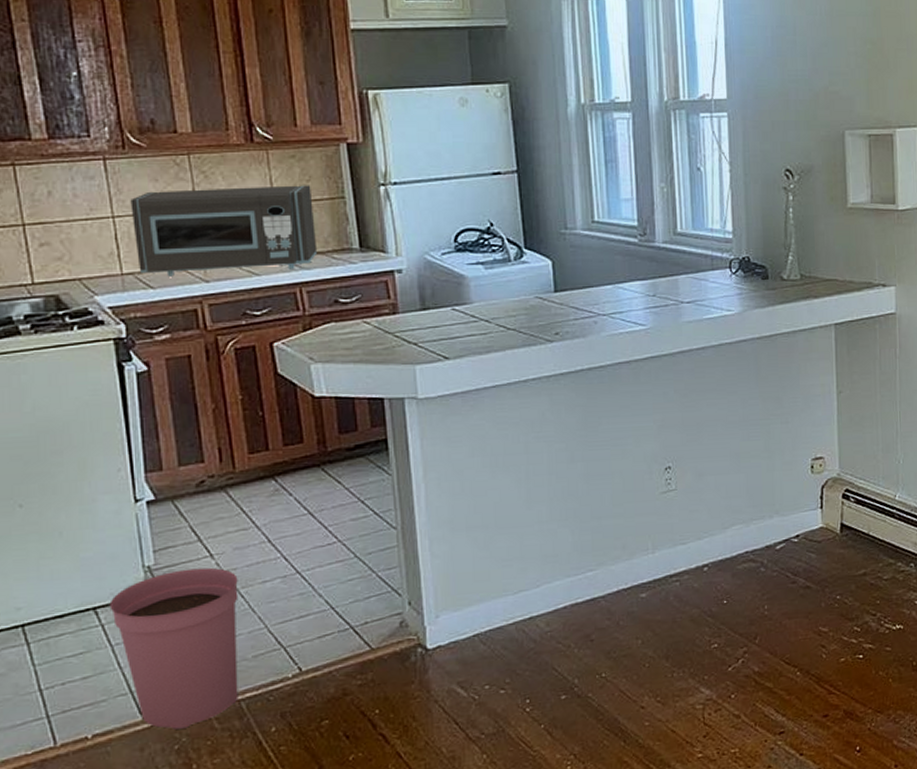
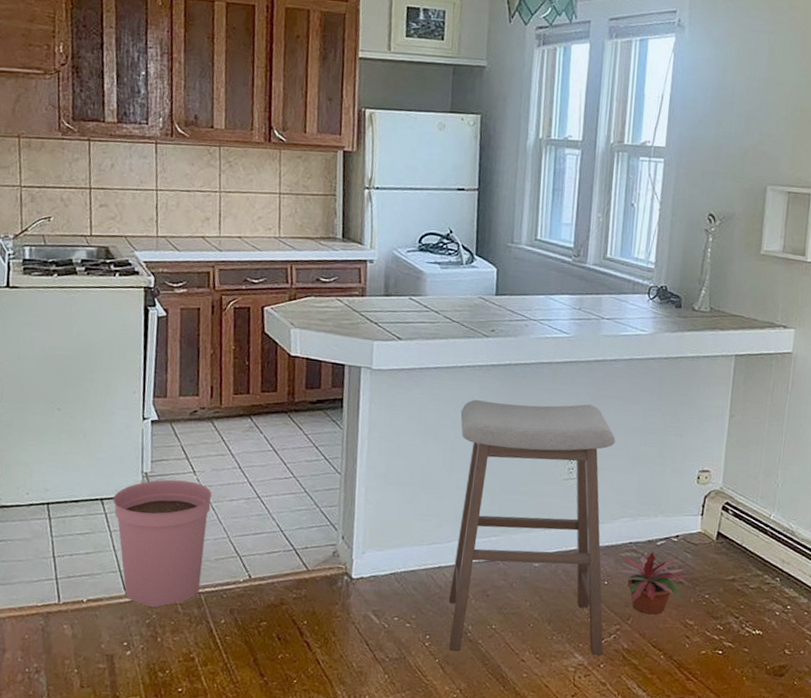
microwave: present [130,185,318,277] -> none [170,173,311,249]
bar stool: none [531,403,733,712] -> present [448,400,615,656]
potted plant: none [734,558,816,629] -> present [616,552,689,615]

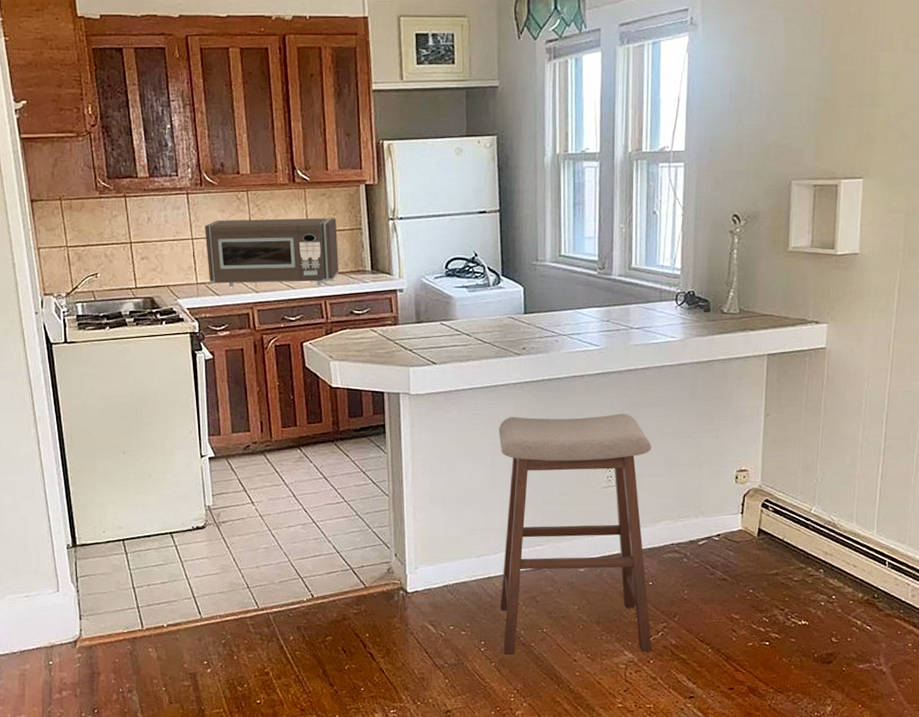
plant pot: present [113,479,212,608] -> none [181,511,271,629]
microwave: none [170,173,311,249] -> present [205,218,339,287]
potted plant: present [616,552,689,615] -> none [660,551,732,611]

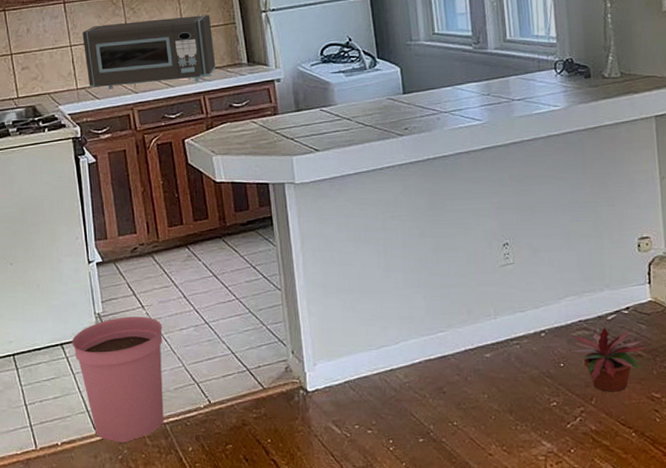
plant pot: none [181,511,271,629] -> present [72,316,164,443]
bar stool: present [498,413,652,655] -> none [387,187,572,453]
potted plant: none [660,551,732,611] -> present [570,327,647,392]

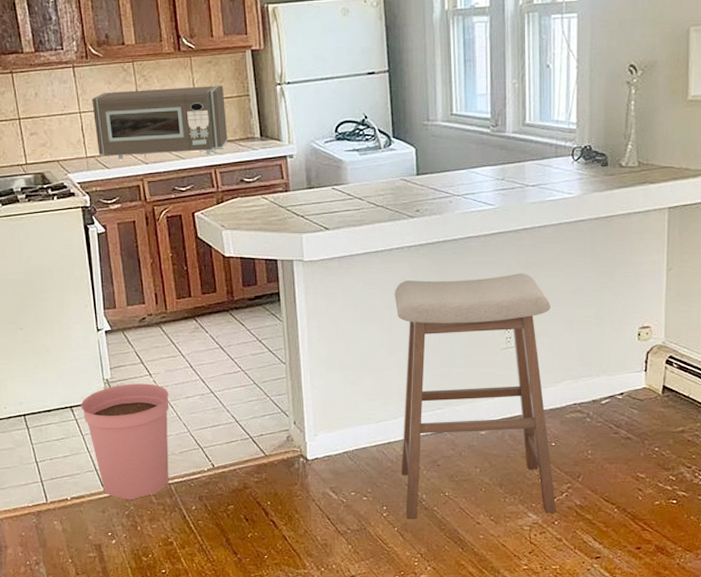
bar stool: none [387,187,572,453] -> present [394,273,557,519]
potted plant: present [570,327,647,392] -> none [562,411,637,471]

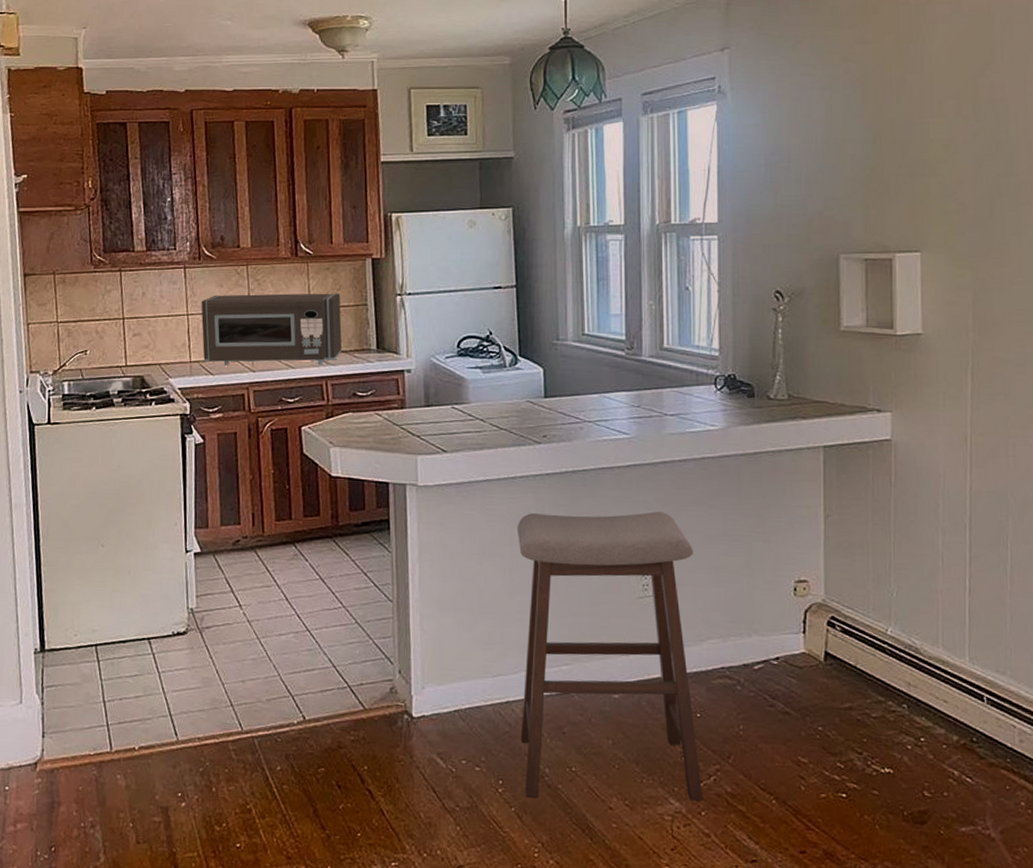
plant pot: present [81,383,169,500] -> none [160,615,260,754]

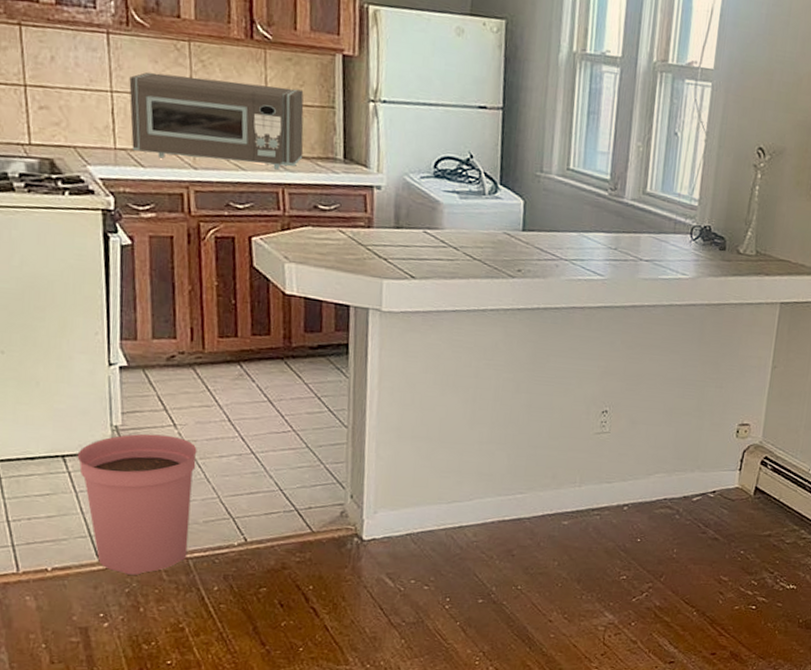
plant pot: none [160,615,260,754] -> present [77,433,197,575]
bar stool: present [517,511,704,802] -> none [470,347,652,614]

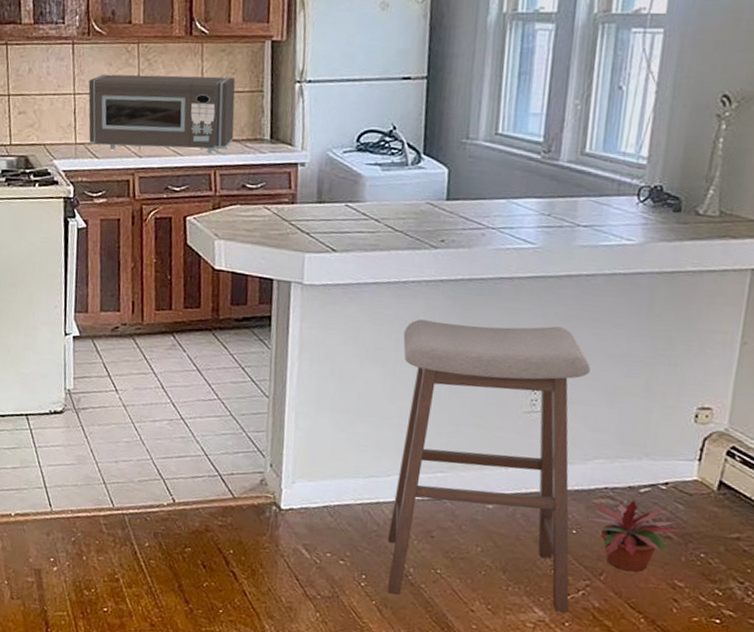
plant pot: present [77,433,197,575] -> none [37,397,135,526]
bar stool: none [470,347,652,614] -> present [387,319,591,613]
potted plant: none [649,508,725,572] -> present [587,499,680,572]

